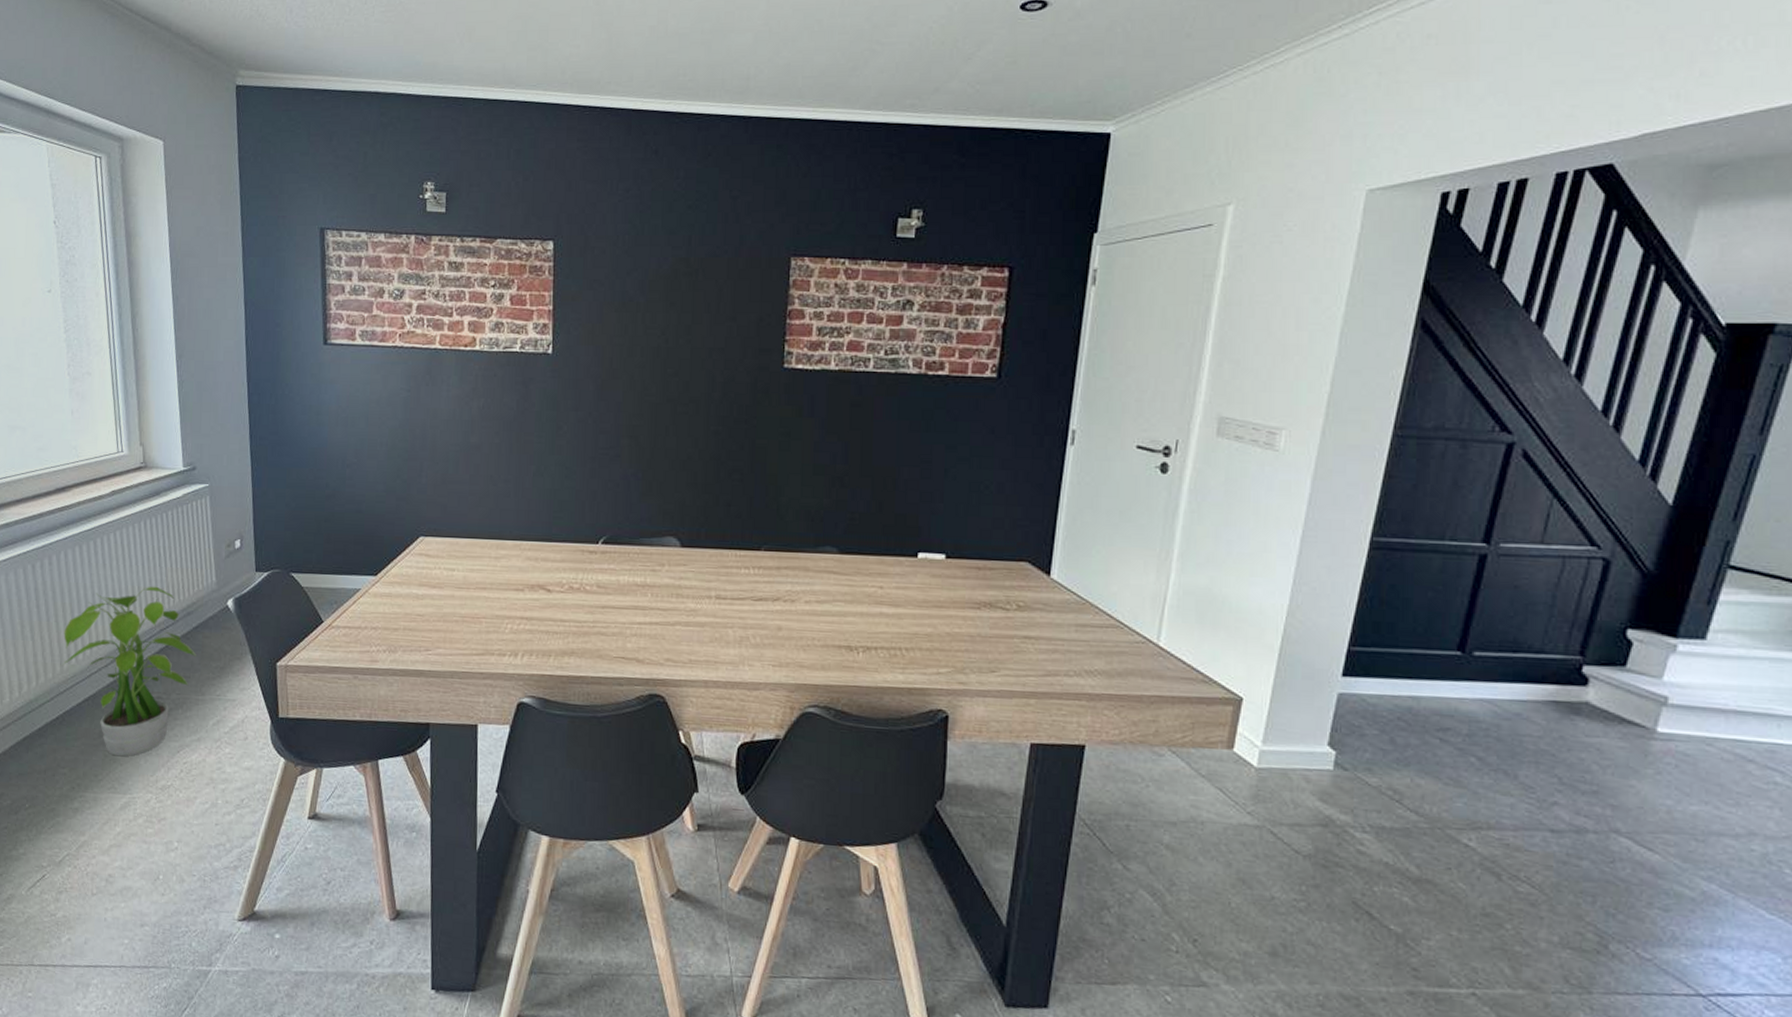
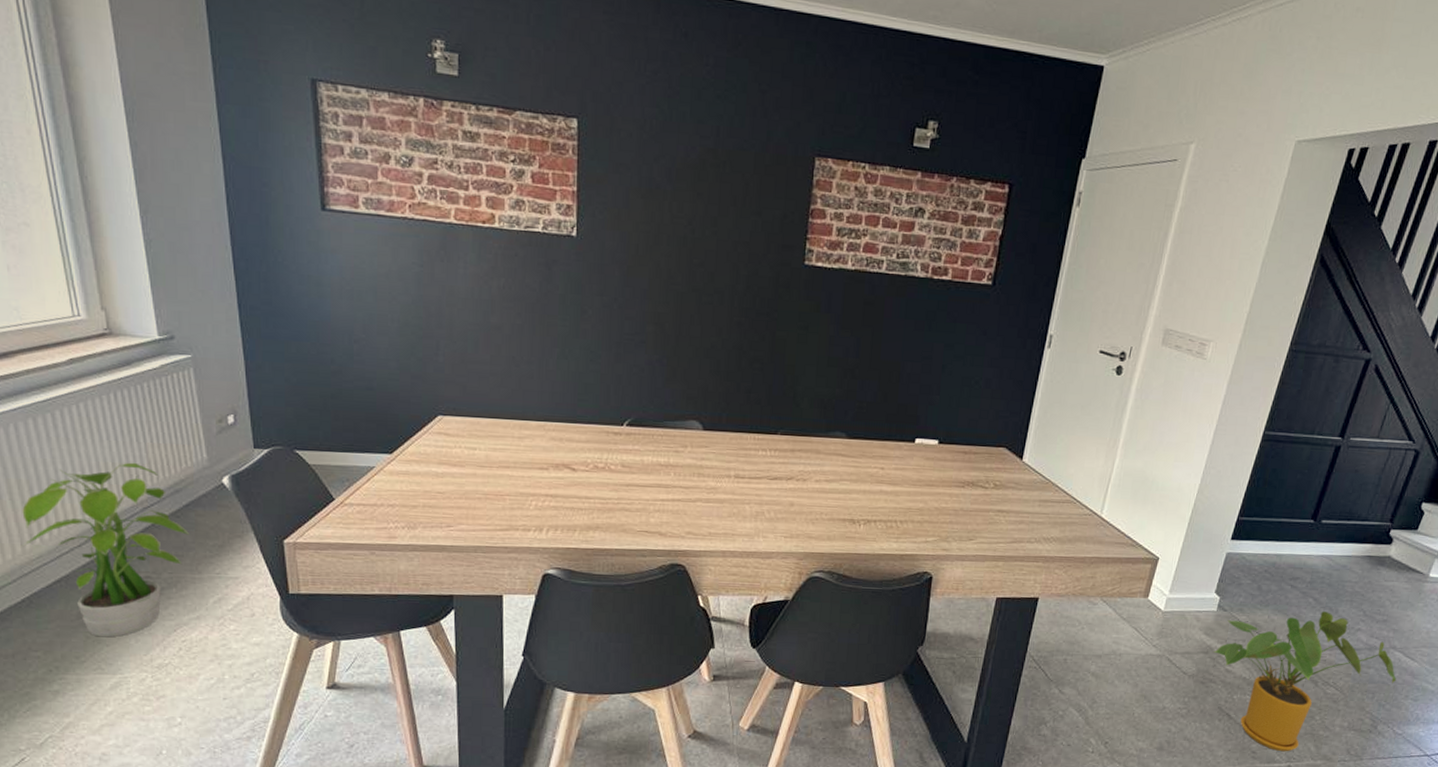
house plant: none [1336,776,1628,973] -> present [1214,611,1396,752]

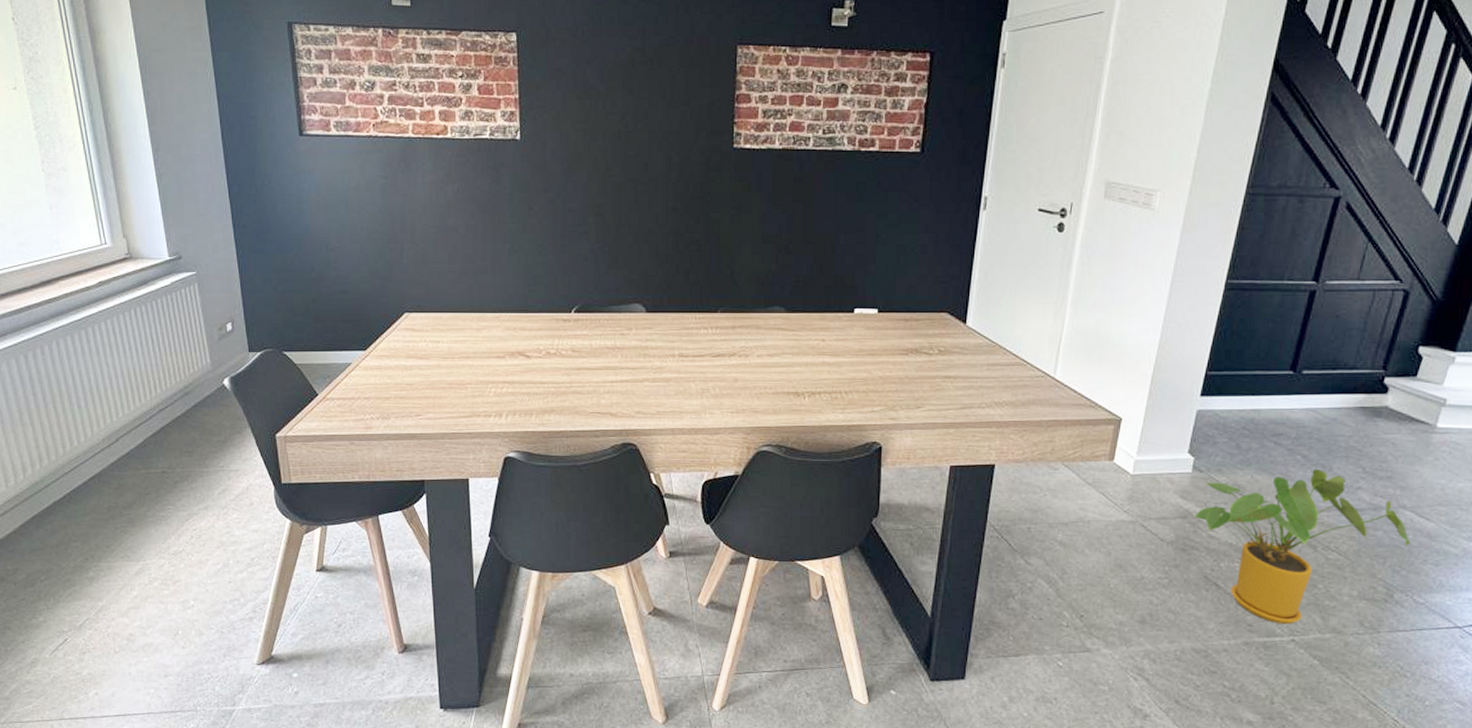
potted plant: present [21,462,191,638] -> none [62,370,198,528]

